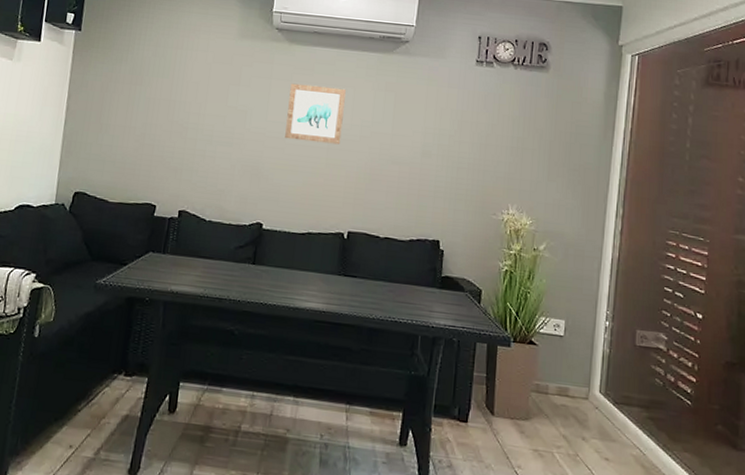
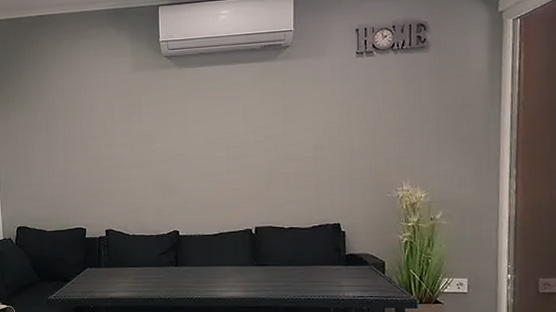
wall art: present [285,83,346,145] -> none [185,100,238,154]

